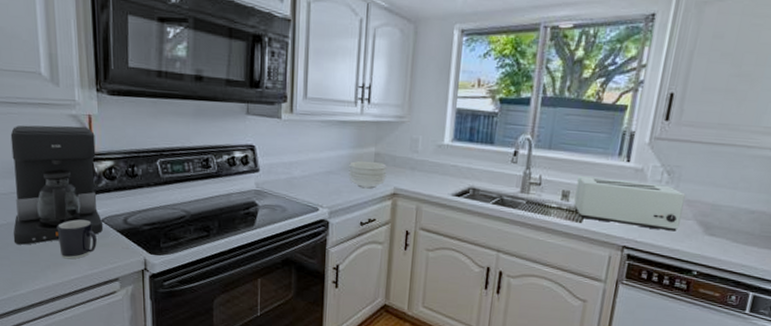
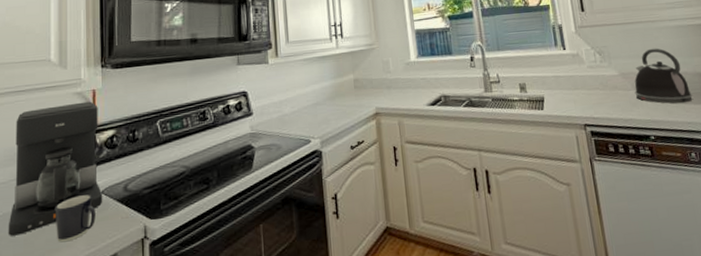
bowl: present [348,160,387,189] -> none [333,86,367,113]
toaster: present [573,176,686,231] -> none [528,64,624,106]
kettle: none [693,178,762,245] -> present [634,48,693,104]

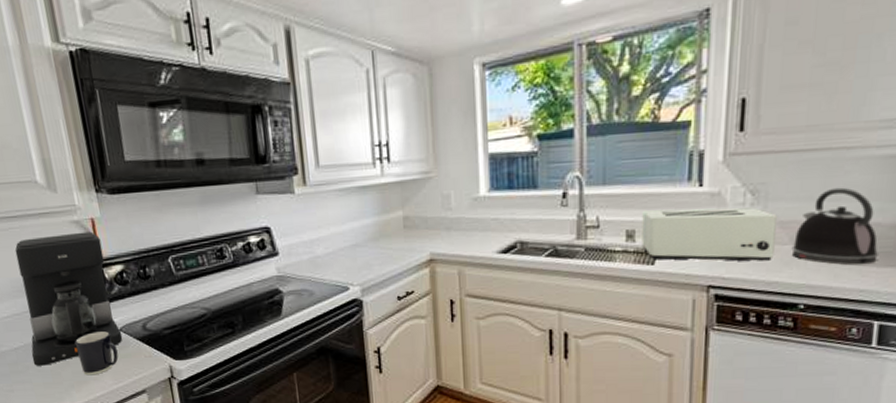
toaster: none [528,64,624,106] -> present [642,207,777,262]

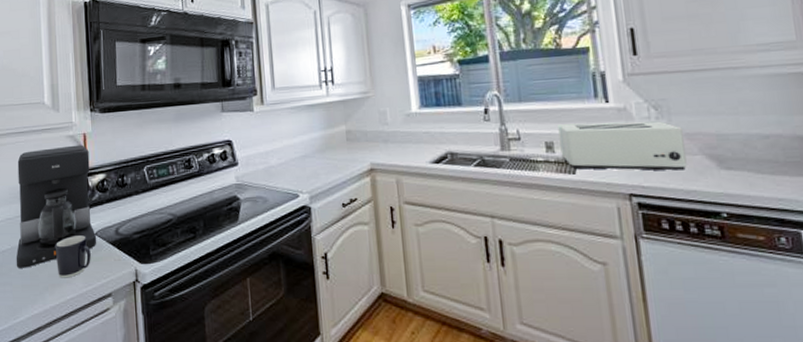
kettle: present [791,187,880,266] -> none [702,102,789,175]

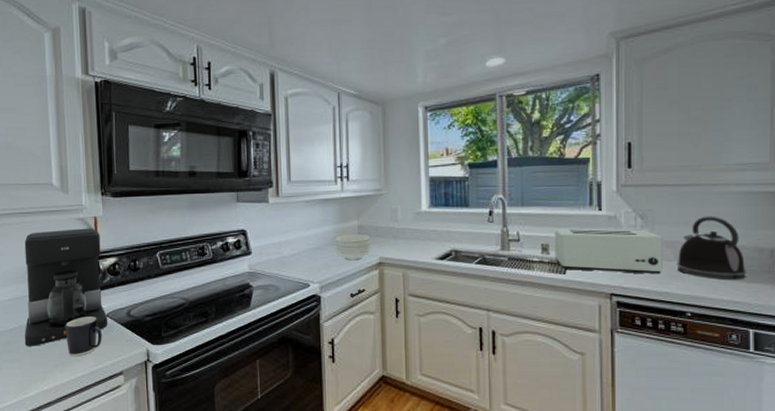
bowl: none [323,139,361,168] -> present [335,234,371,261]
kettle: none [702,102,789,175] -> present [676,216,748,281]

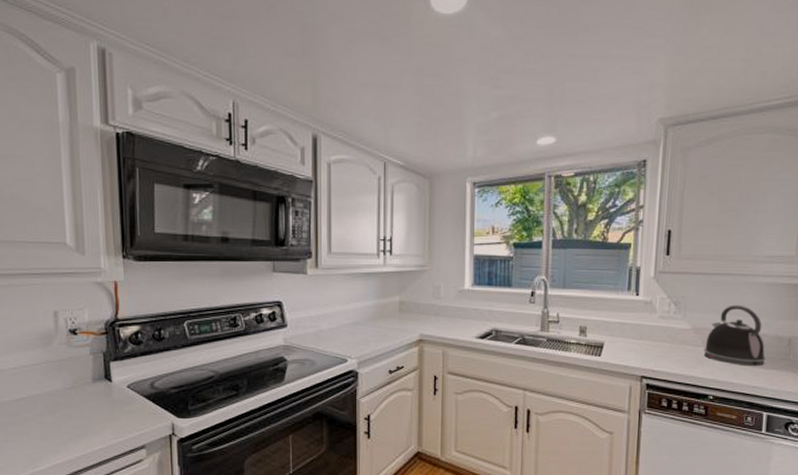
coffee maker: present [24,228,108,346] -> none [33,293,129,418]
mug: present [64,315,102,357] -> none [80,386,122,429]
bowl: present [335,234,371,261] -> none [375,310,412,337]
toaster: present [554,228,663,274] -> none [591,312,693,359]

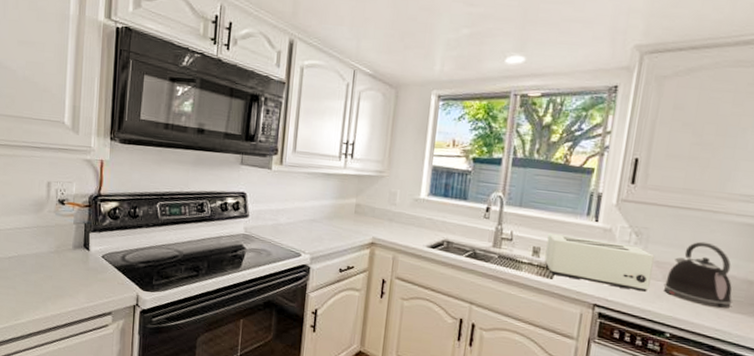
toaster: none [591,312,693,359] -> present [544,233,654,292]

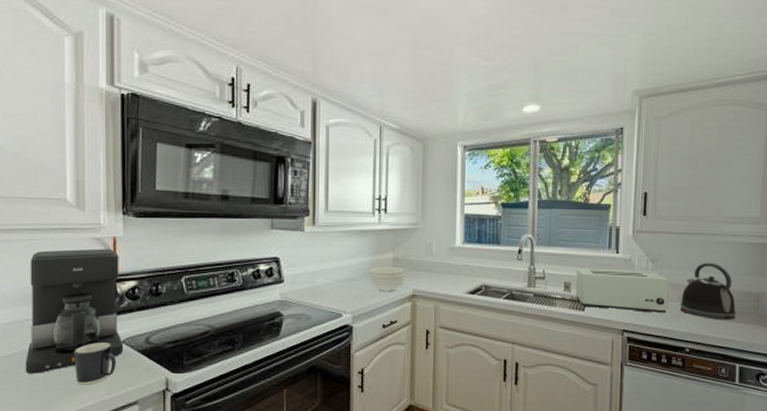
coffee maker: none [21,167,105,277] -> present [25,248,124,374]
mug: none [61,254,96,292] -> present [73,341,116,385]
bowl: none [330,210,367,237] -> present [369,266,405,292]

